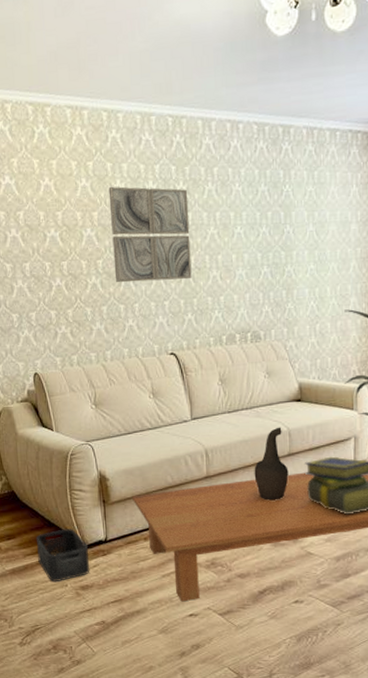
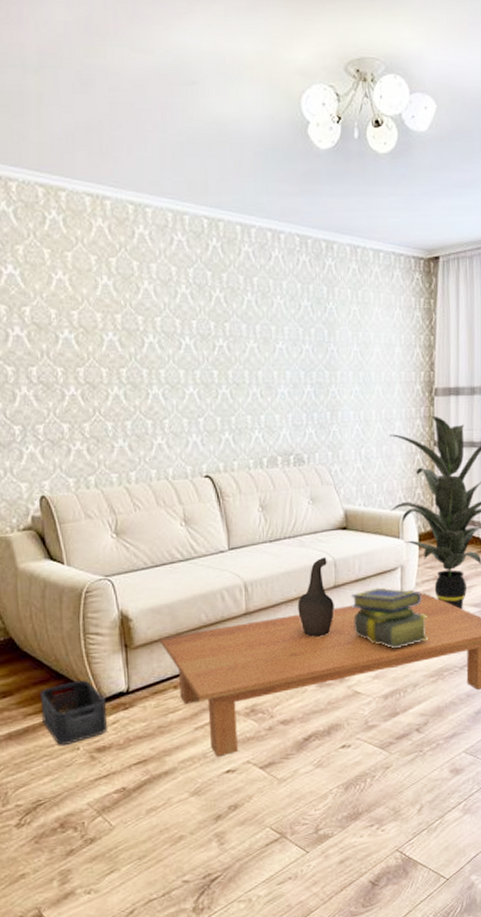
wall art: present [108,186,192,283] -> none [134,288,230,396]

